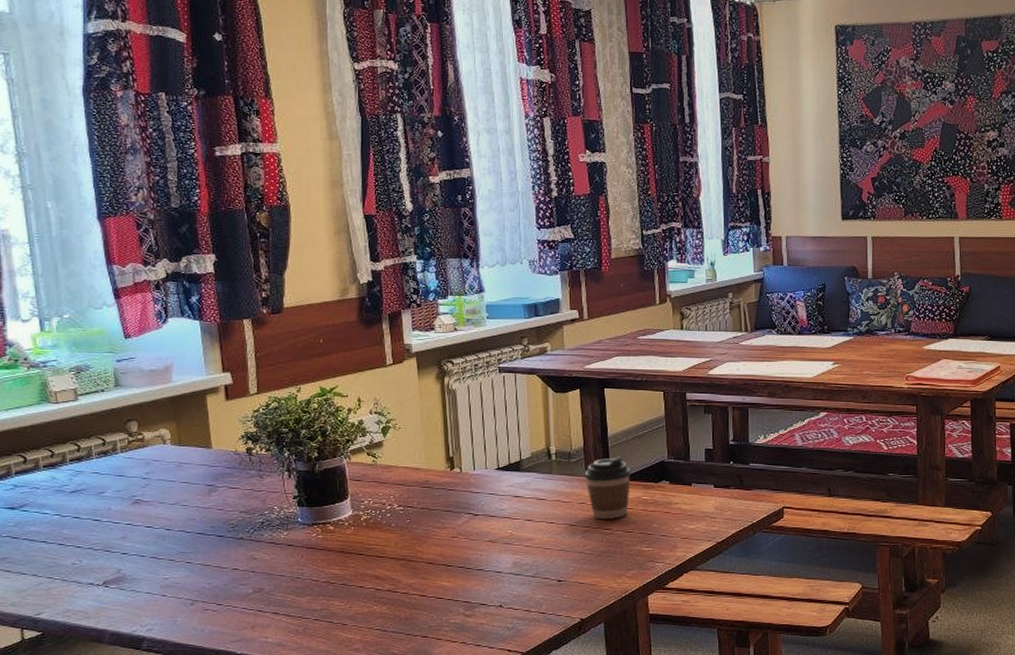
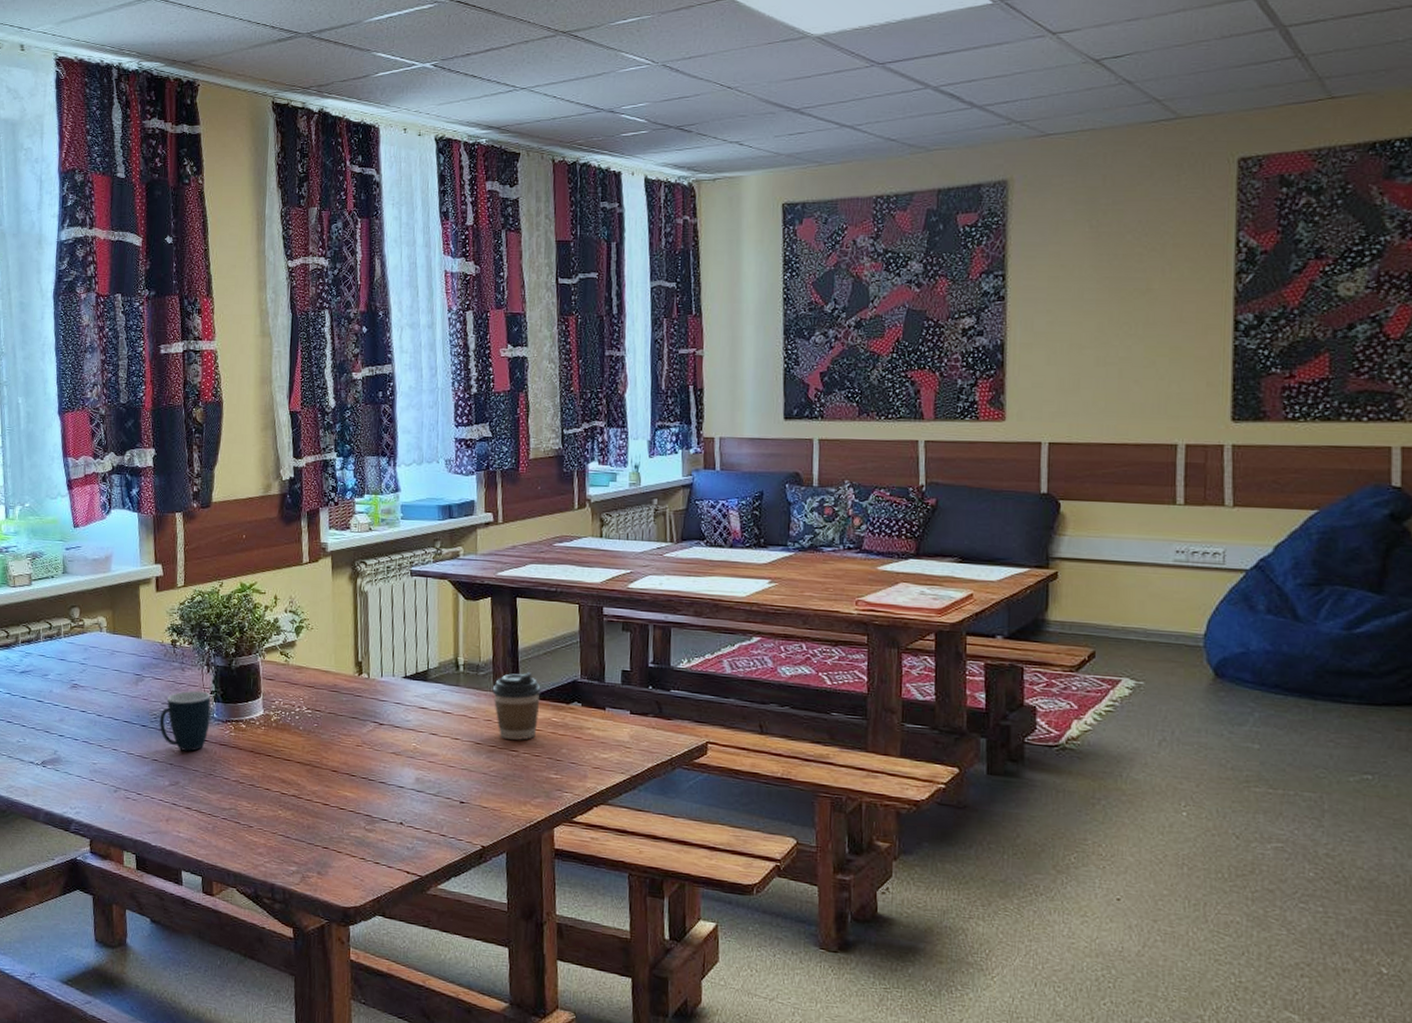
mug: none [237,497,295,557] -> present [159,690,211,752]

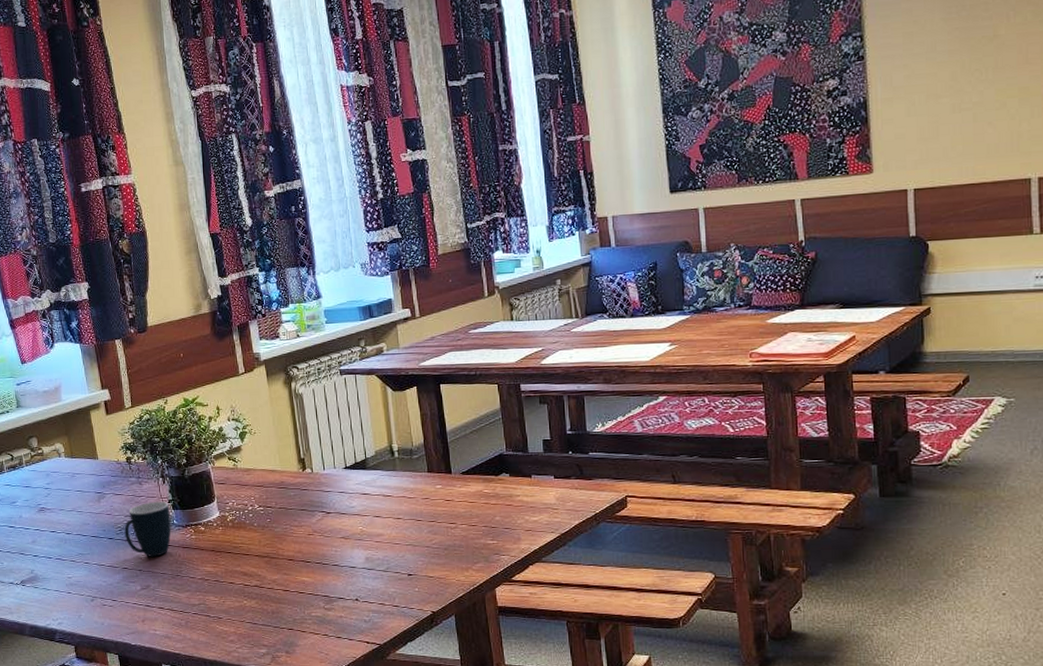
coffee cup: present [492,672,541,740] -> none [426,451,471,513]

